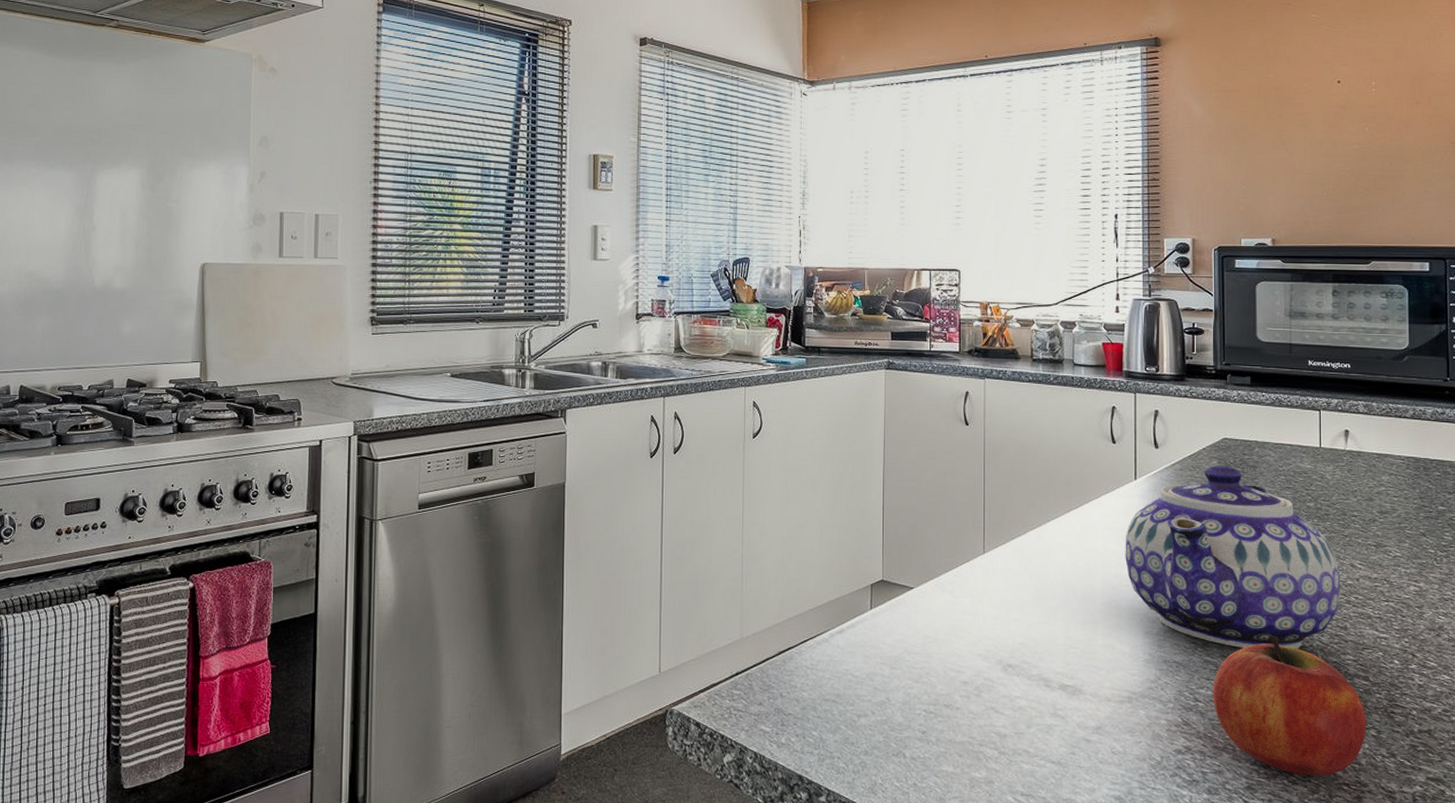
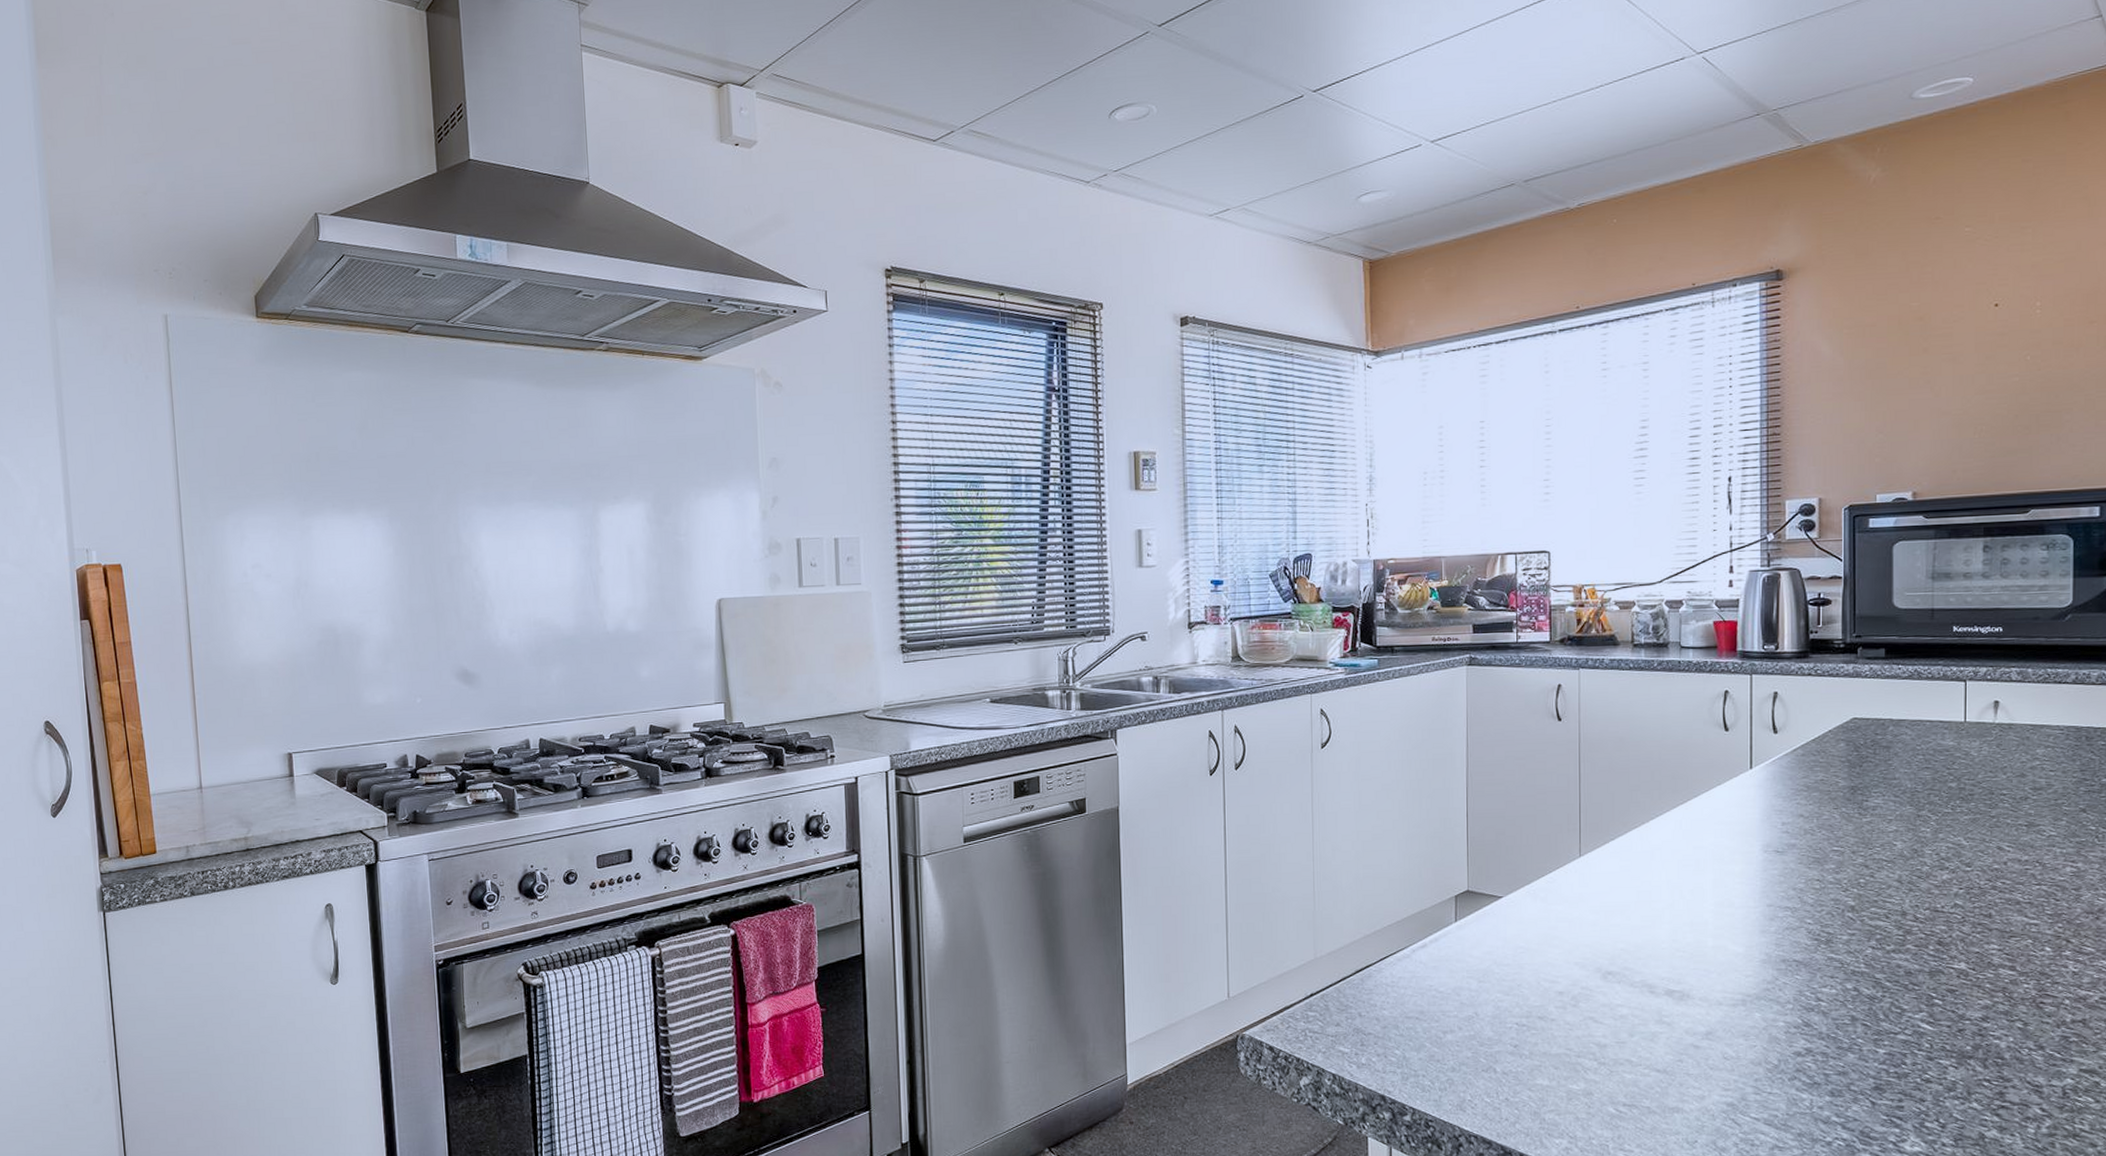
teapot: present [1125,465,1340,649] -> none [1739,748,1985,942]
fruit: present [1213,635,1367,776] -> none [1837,928,2012,1073]

